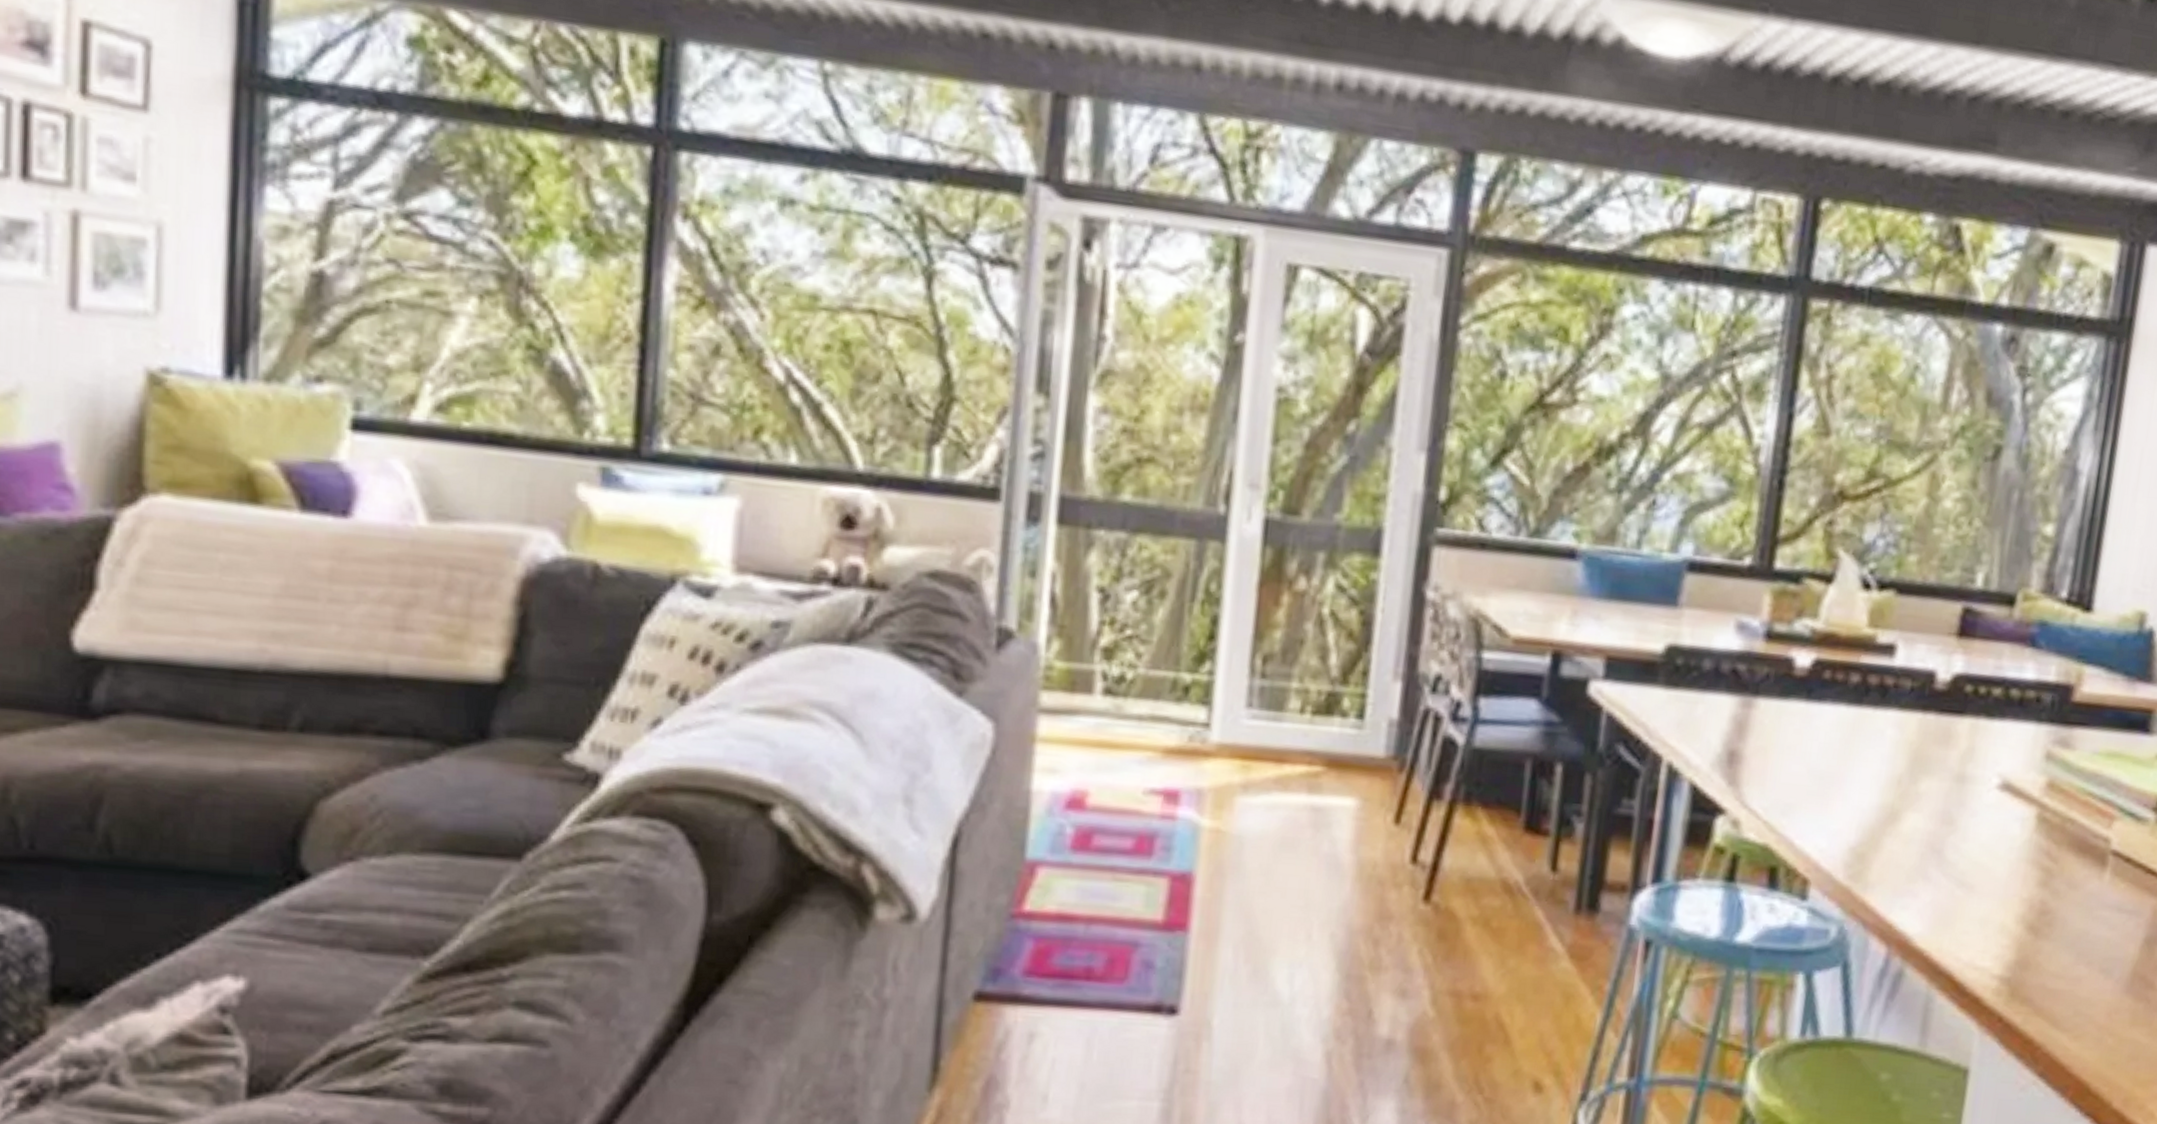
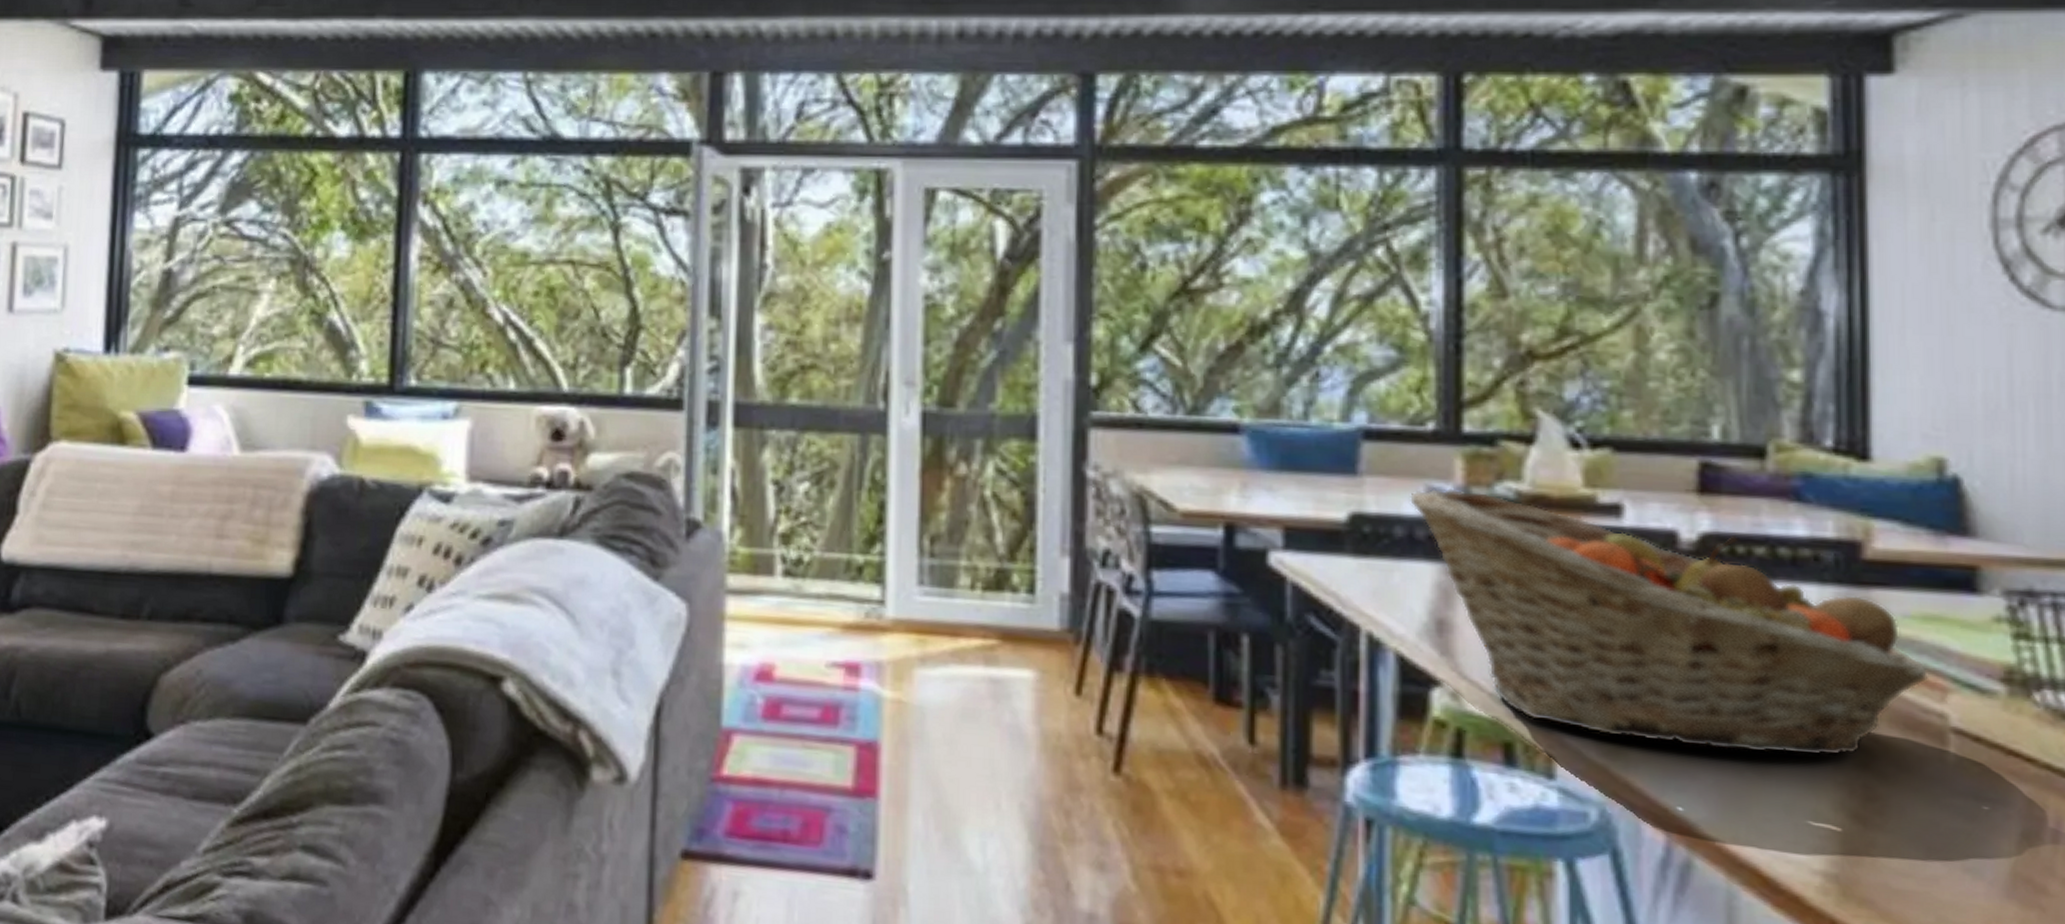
fruit basket: none [1720,623,2104,877] -> present [1410,488,1929,757]

